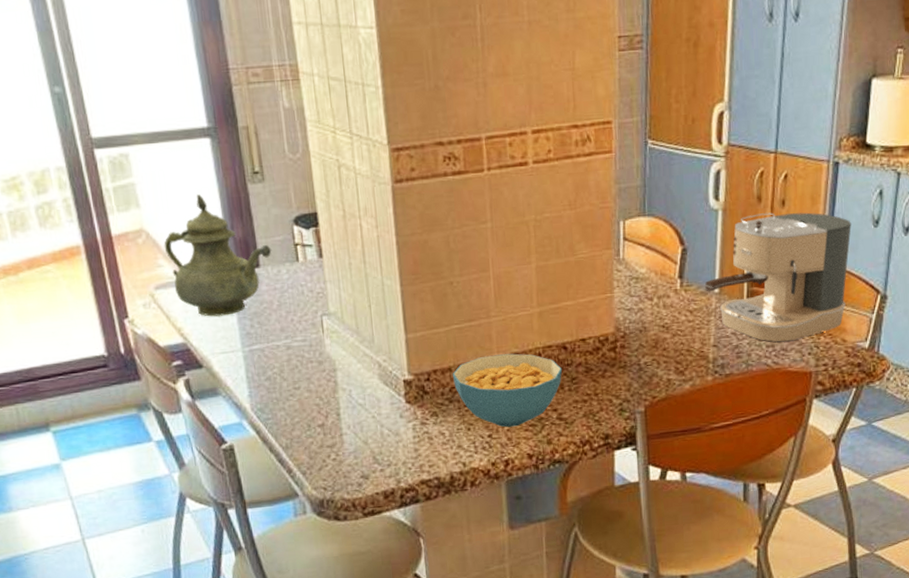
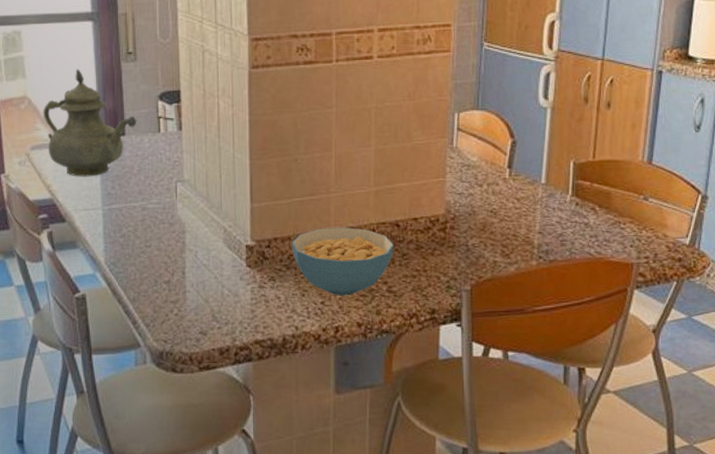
coffee maker: present [704,212,851,342] -> none [532,113,674,233]

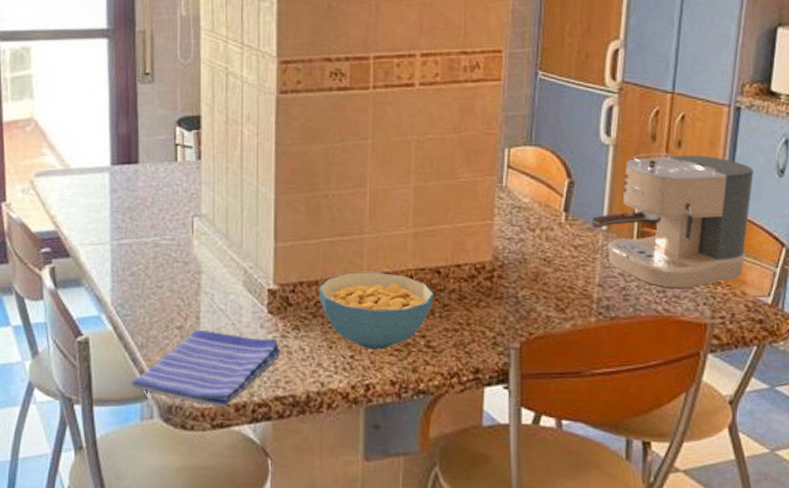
teapot: present [43,69,137,177] -> none [50,90,152,208]
dish towel: none [125,284,259,352] -> present [131,330,281,408]
coffee maker: none [532,113,674,233] -> present [591,152,754,289]

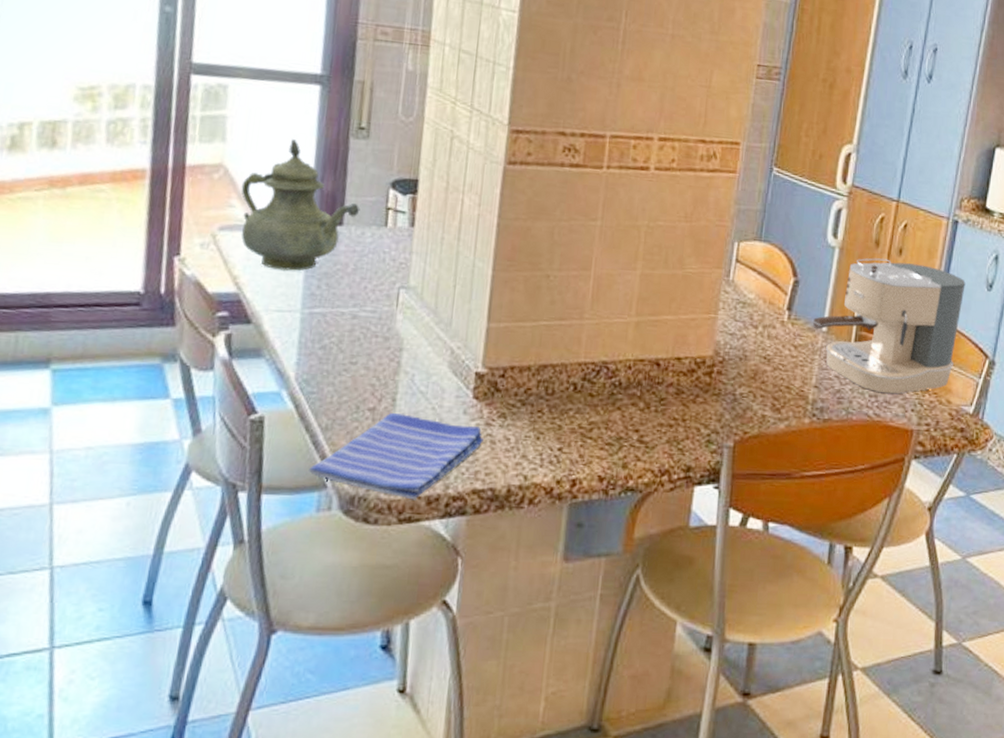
teapot: none [50,90,152,208] -> present [241,139,360,271]
cereal bowl: present [318,272,435,350] -> none [530,360,652,443]

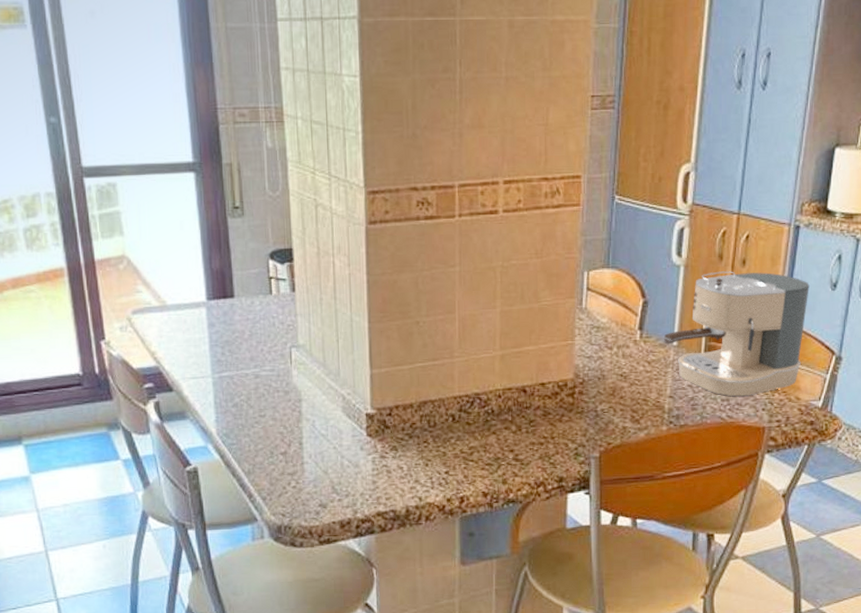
teapot: present [241,139,360,271] -> none [144,225,247,343]
dish towel: present [309,413,484,500] -> none [241,455,380,525]

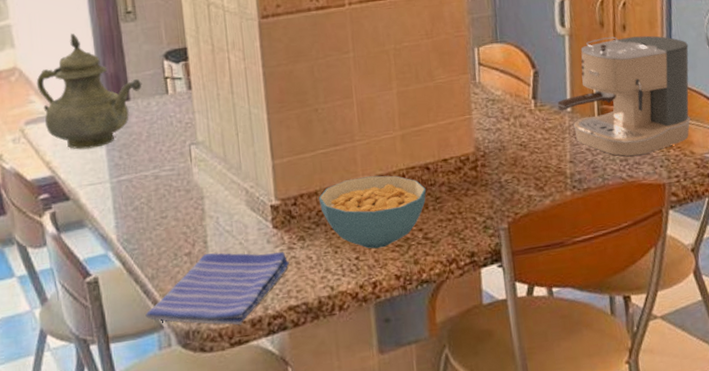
teapot: none [144,225,247,343] -> present [36,34,142,150]
dish towel: none [241,455,380,525] -> present [145,251,289,325]
cereal bowl: none [413,394,521,465] -> present [318,175,427,249]

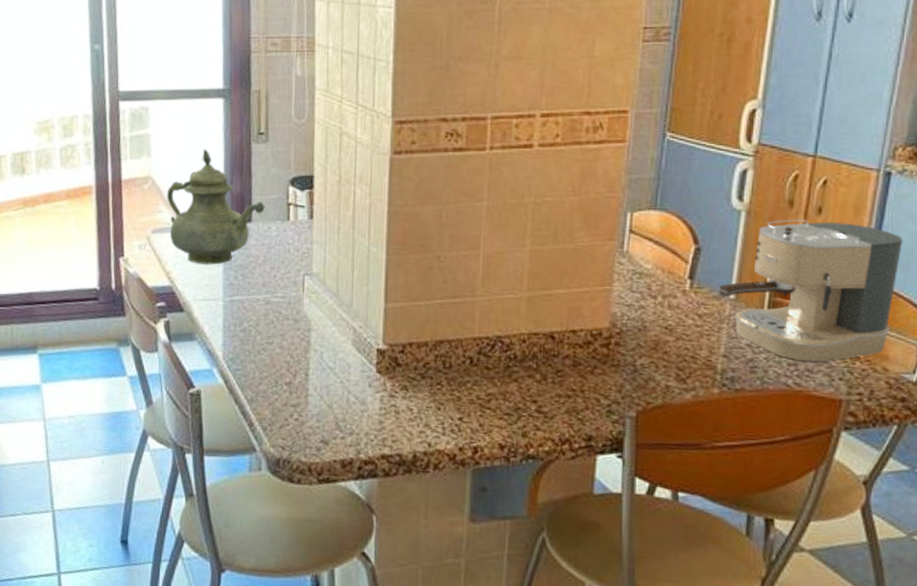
dish towel: present [145,251,289,325] -> none [240,387,388,463]
cereal bowl: present [318,175,427,249] -> none [428,335,548,413]

